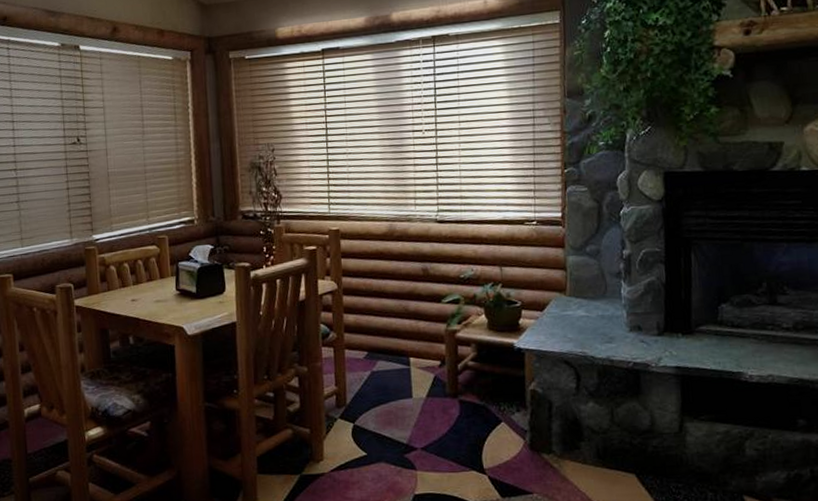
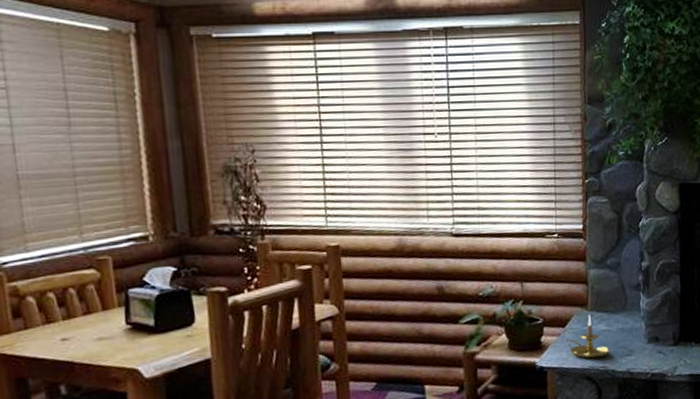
candle holder: none [544,300,589,344] -> present [566,315,610,359]

